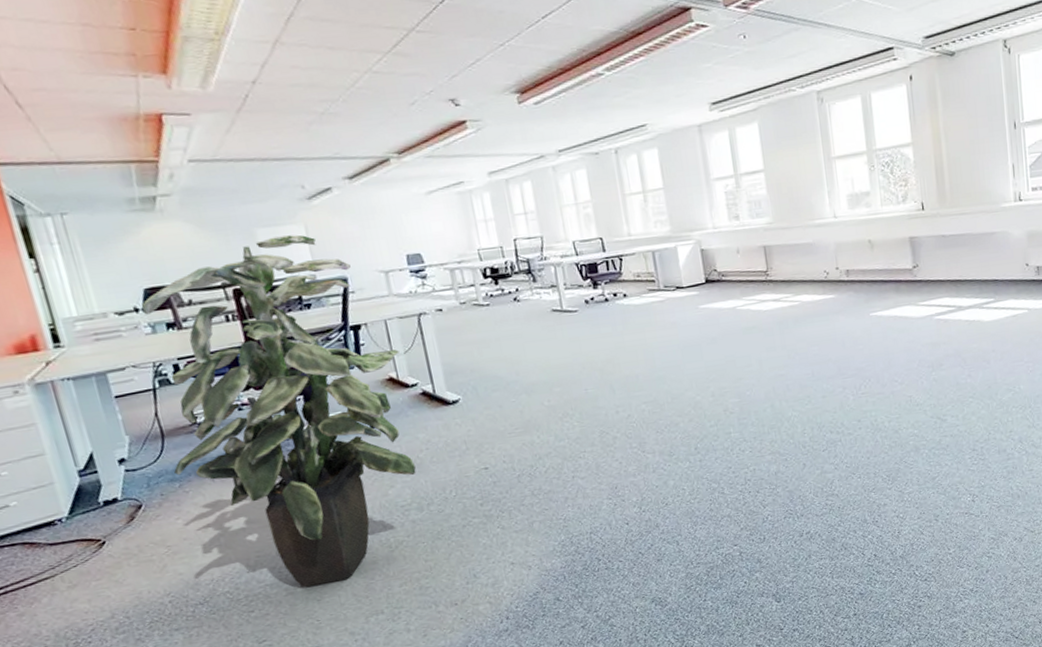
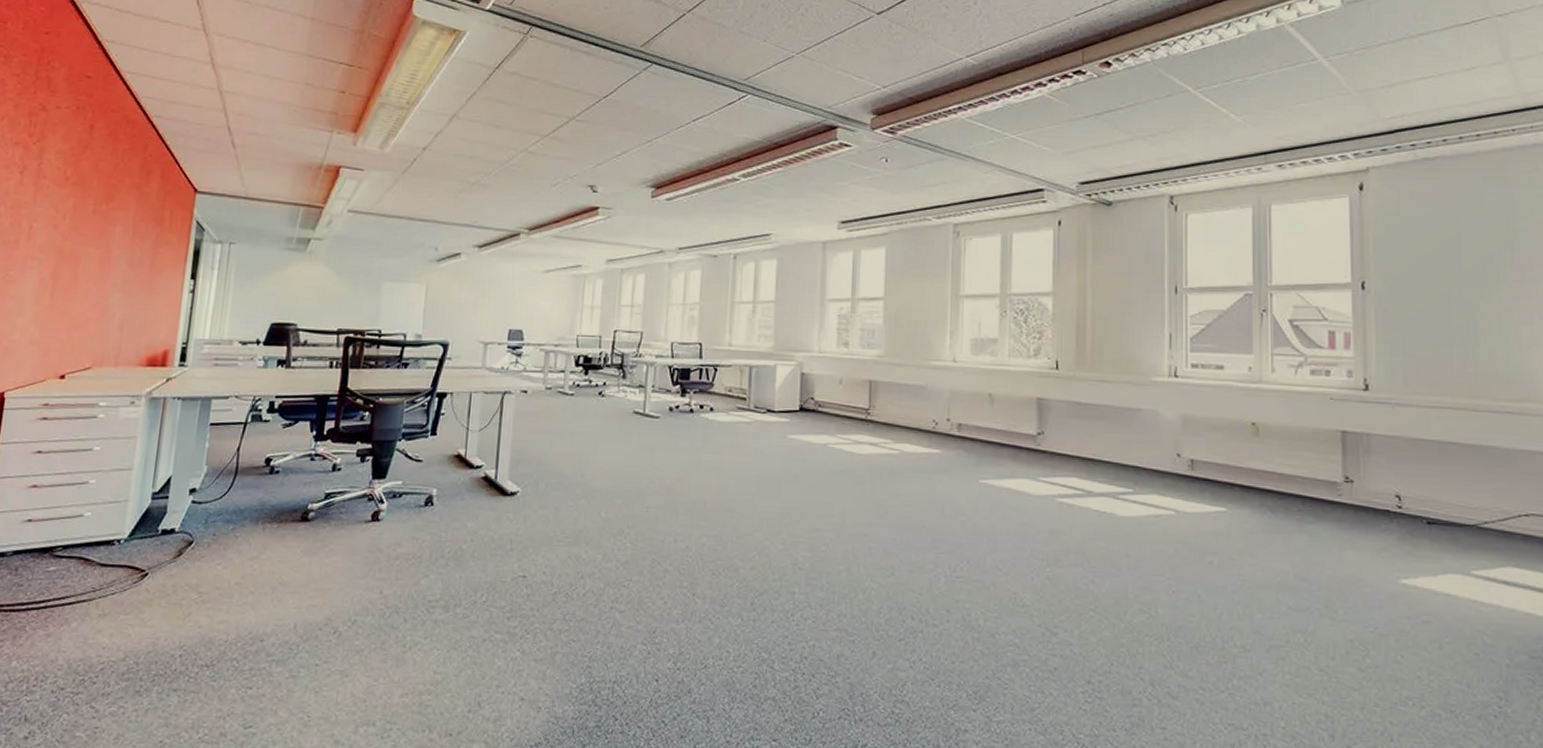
indoor plant: present [142,235,416,588] -> none [233,292,475,675]

